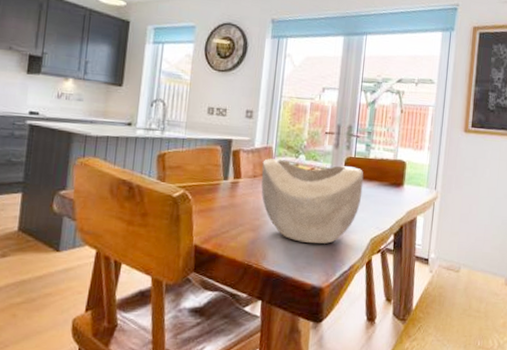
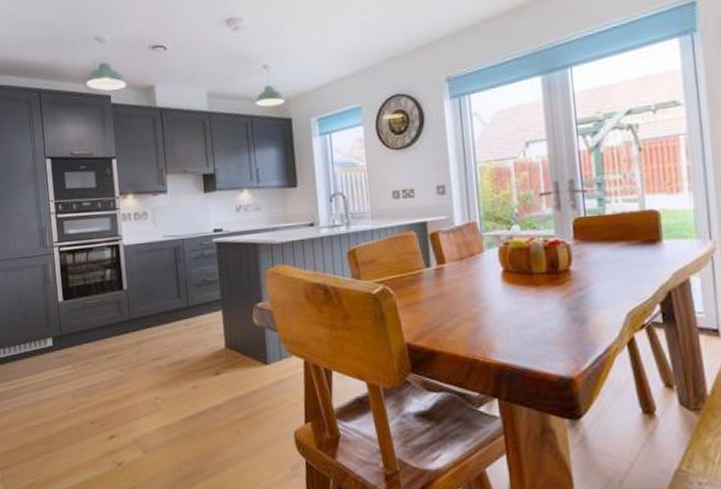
decorative bowl: present [261,158,364,244] -> none [468,228,605,327]

